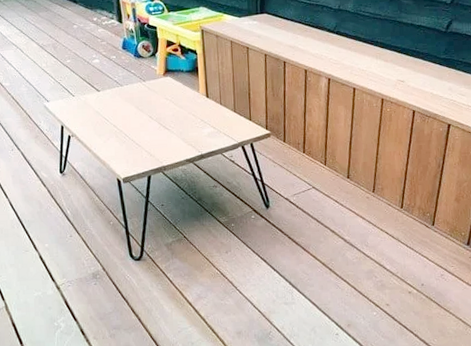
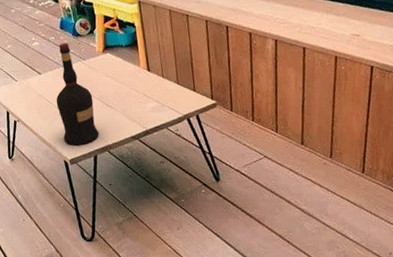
liquor: none [113,62,155,164] -> present [56,42,99,145]

